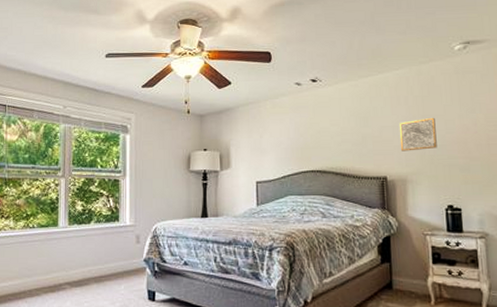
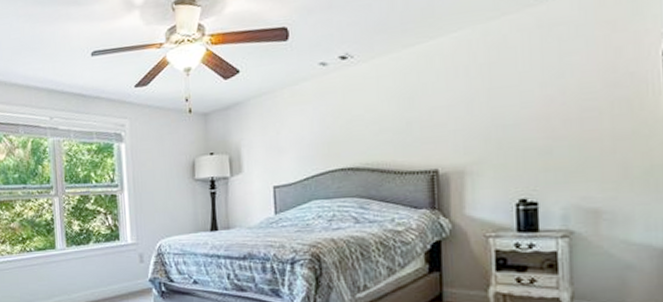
wall art: present [398,117,437,151] -> none [455,89,508,137]

